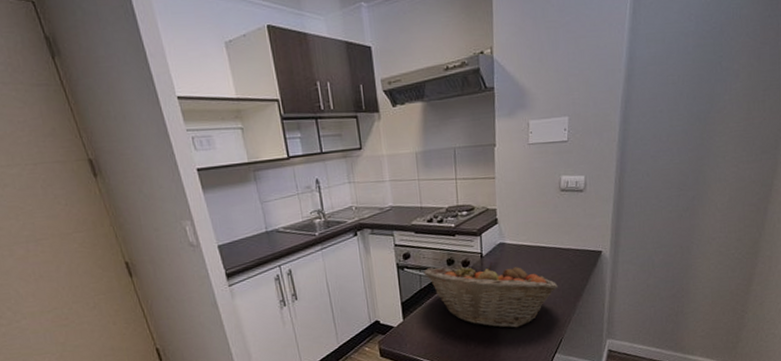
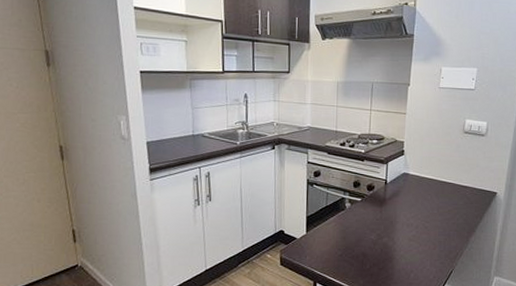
fruit basket: present [423,262,558,328] -> none [331,187,453,254]

